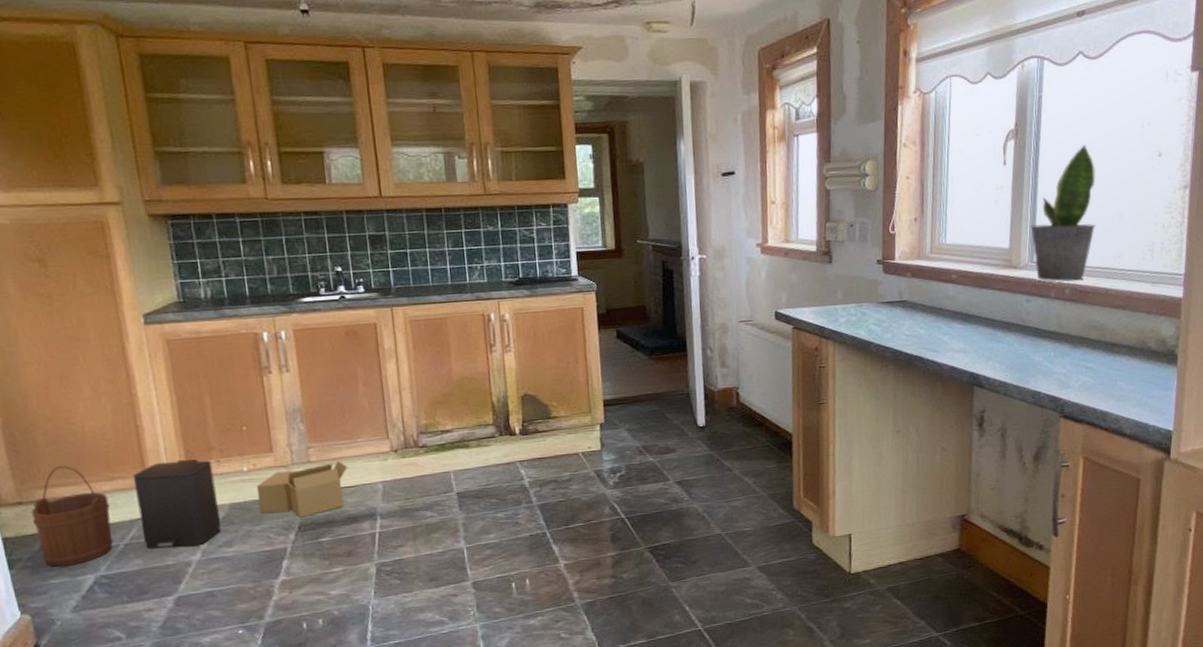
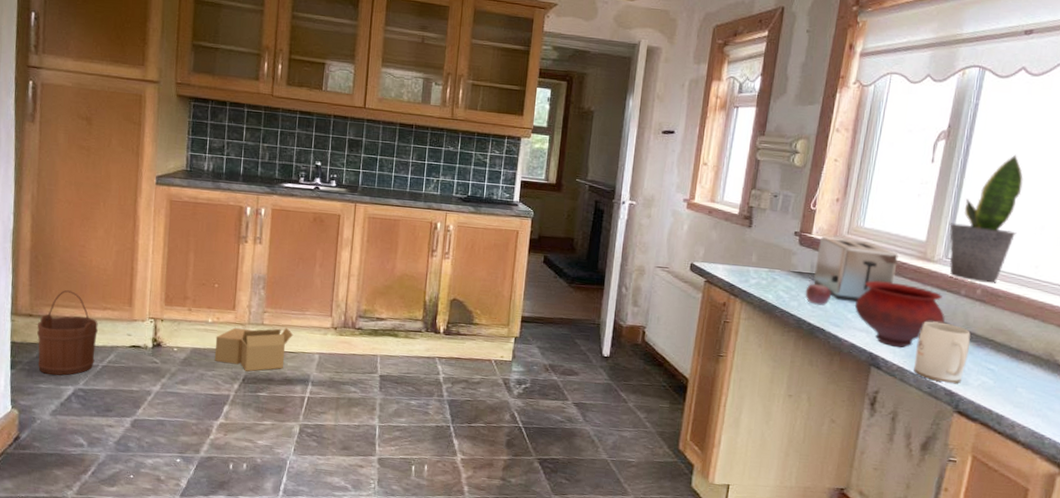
pedal bin: present [132,458,222,549] -> none [118,302,185,379]
fruit: none [897,308,923,334] -> present [805,281,831,306]
toaster: none [903,258,985,325] -> present [814,236,899,303]
bowl: none [948,295,1039,362] -> present [854,280,945,348]
mug: none [1015,328,1067,390] -> present [913,321,971,384]

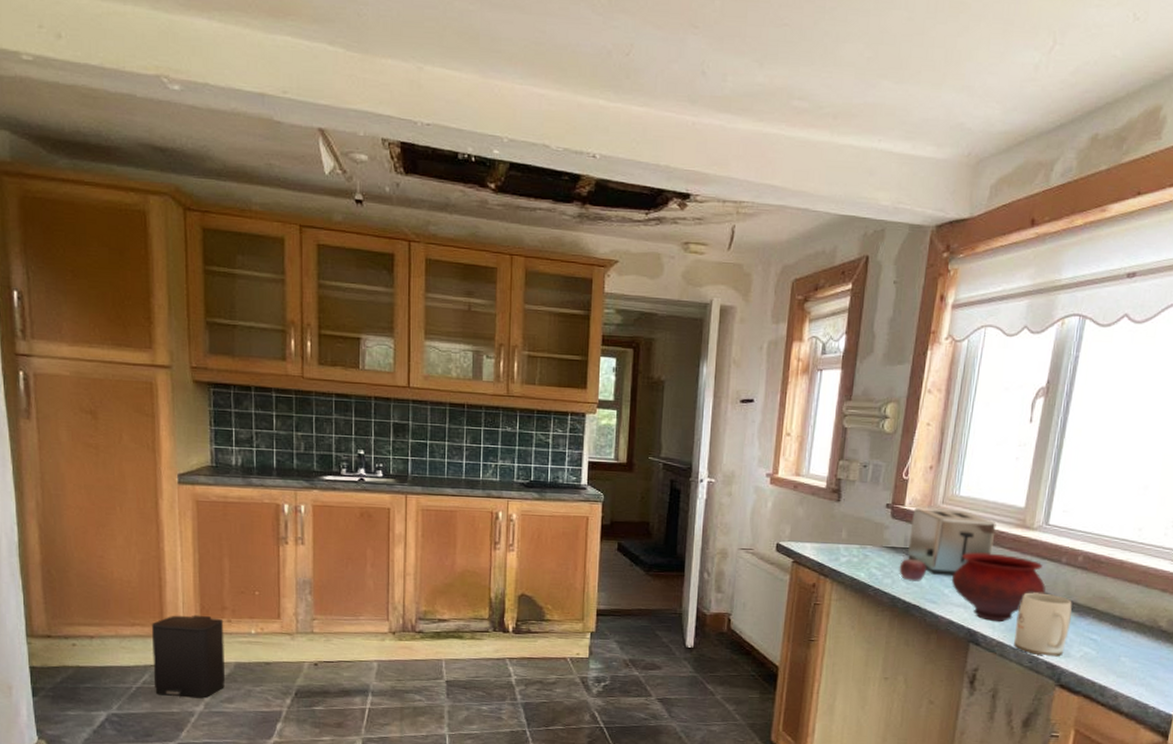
bucket: present [37,290,98,376] -> none [58,607,127,701]
pedal bin: none [118,302,185,379] -> present [151,615,226,698]
cardboard box: present [214,327,294,372] -> none [261,635,348,685]
potted plant: present [949,155,1023,284] -> none [1049,410,1126,549]

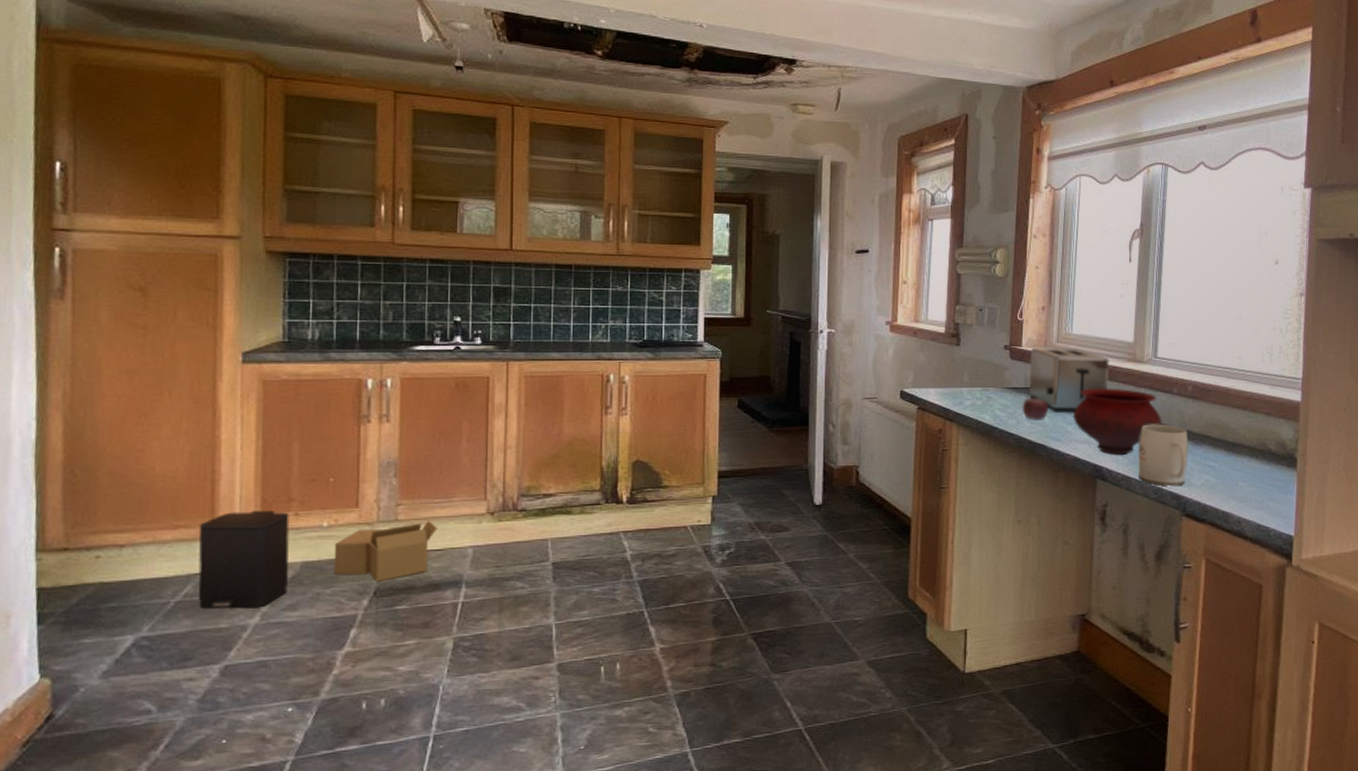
cardboard box: none [261,635,348,685] -> present [333,521,438,582]

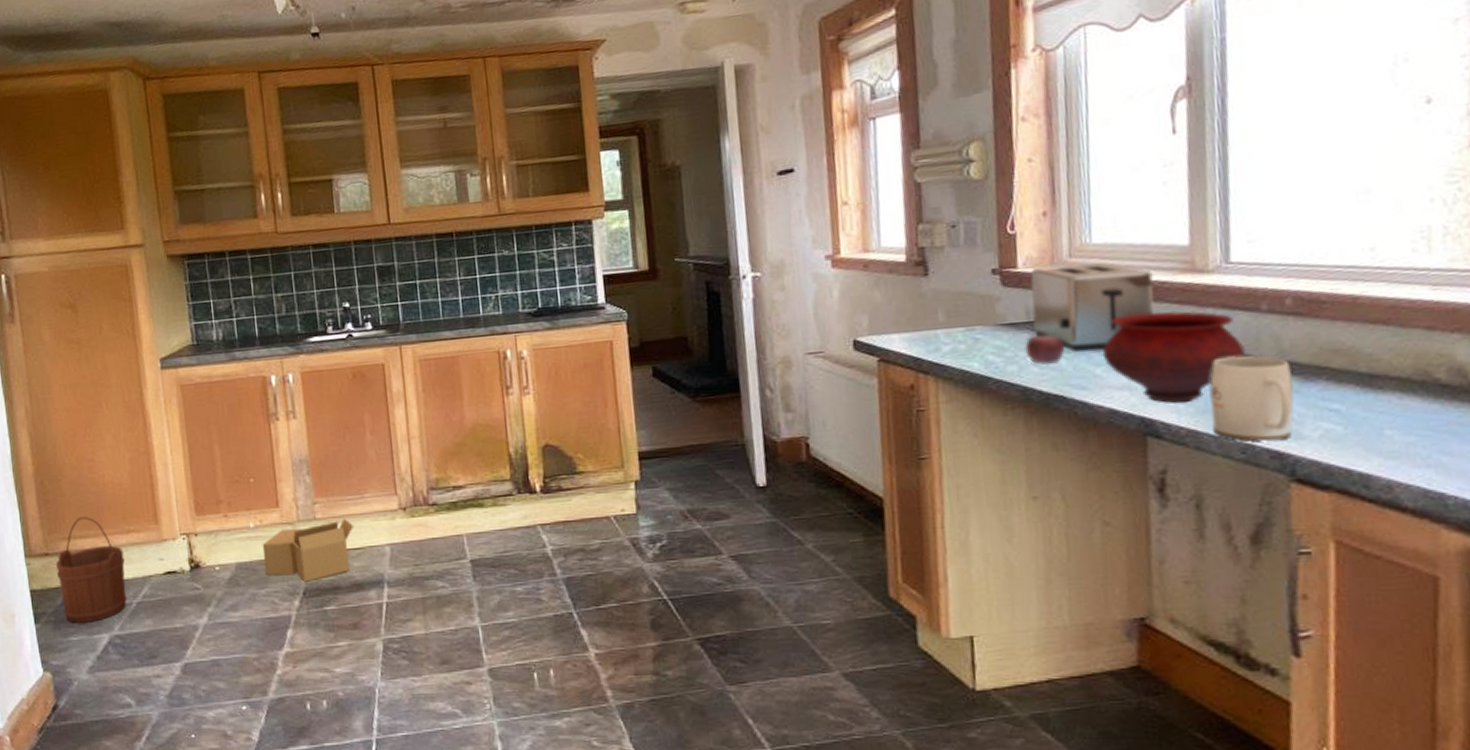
bucket: none [77,510,167,624] -> present [56,517,127,623]
pedal bin: present [198,509,290,609] -> none [146,512,228,609]

